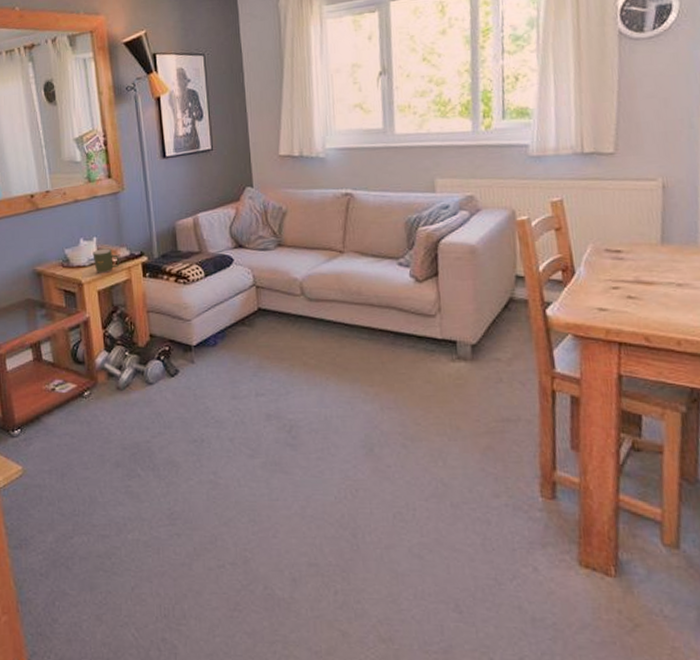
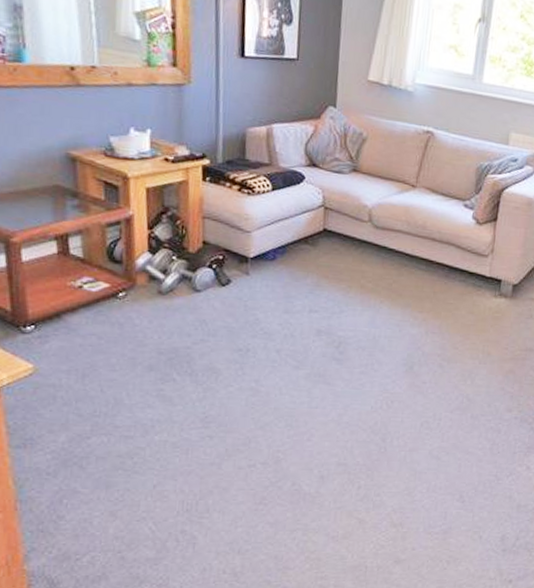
mug: present [92,248,120,273] -> none [144,143,177,170]

